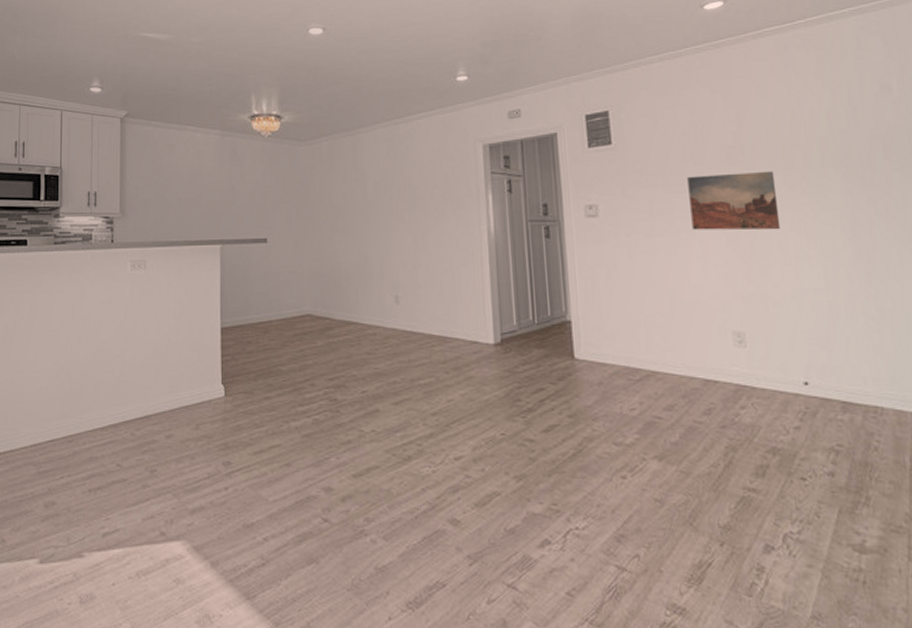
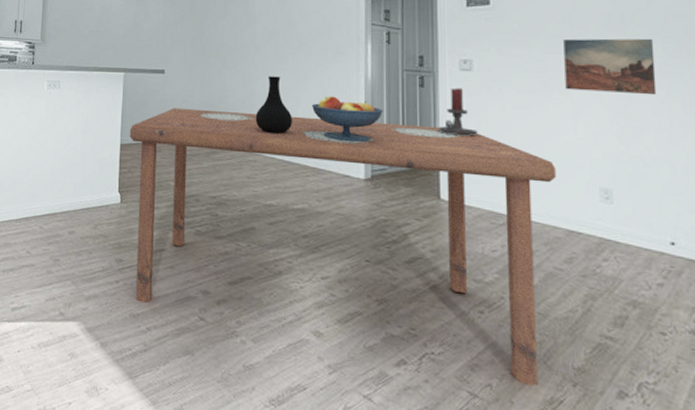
table: none [230,280,690,550] -> present [129,108,556,386]
vase: none [372,237,414,301] -> present [255,76,293,134]
fruit bowl: none [432,255,509,304] -> present [311,96,383,142]
candle holder: none [567,236,609,288] -> present [438,87,479,137]

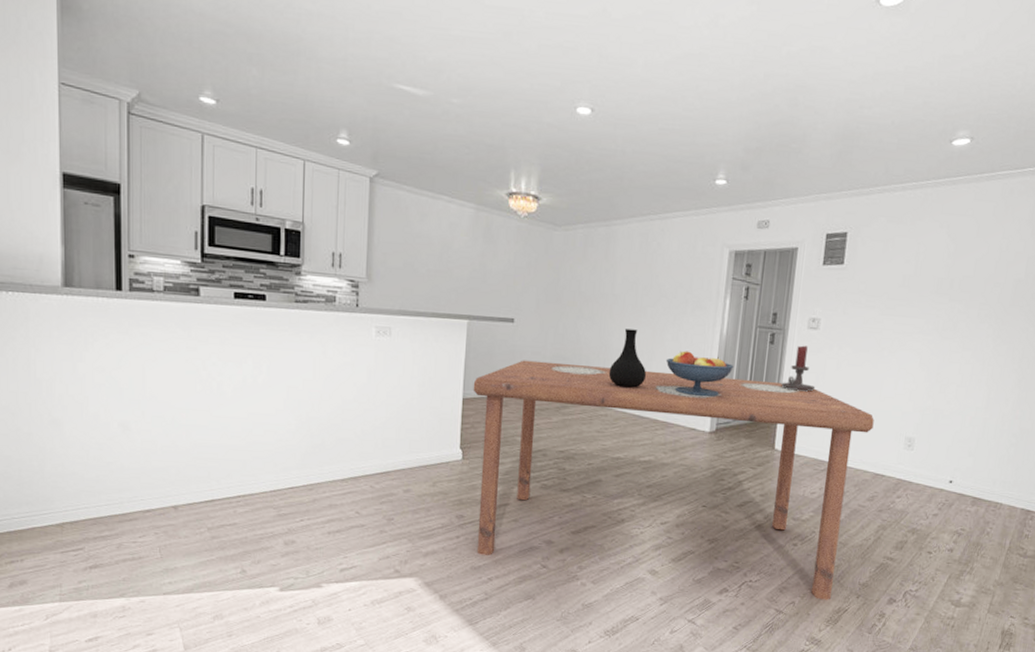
wall art: present [563,38,657,96] -> none [894,301,972,356]

